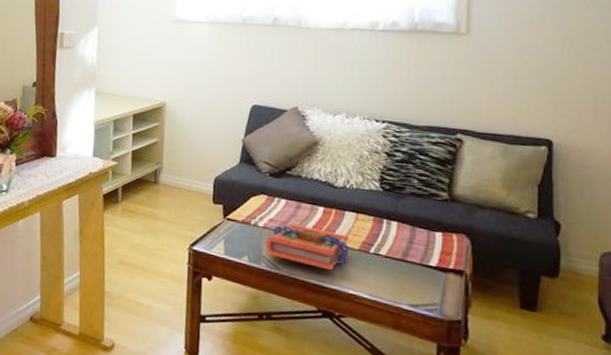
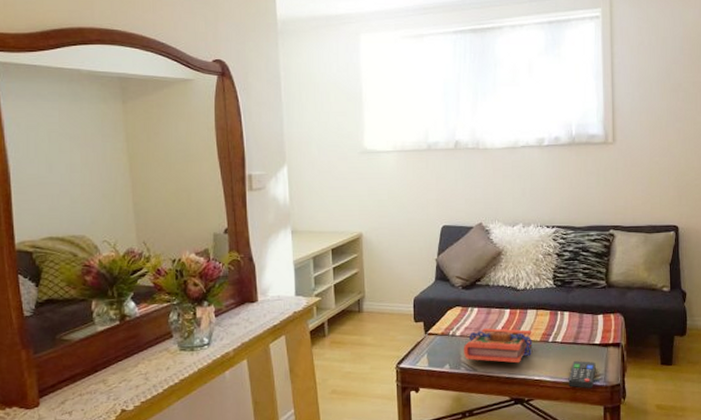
remote control: none [392,281,429,318] -> present [568,361,596,388]

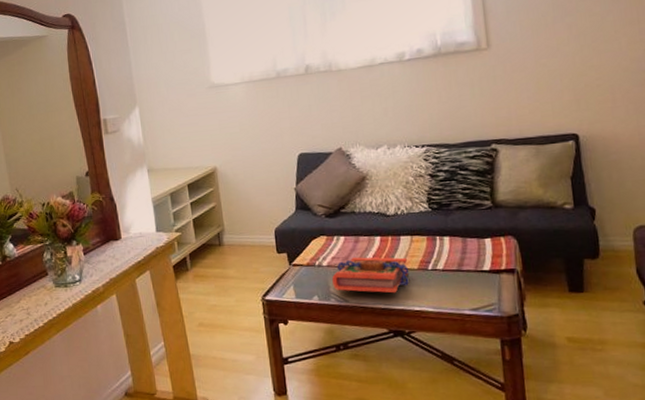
remote control: present [568,361,596,388] -> none [454,289,488,319]

